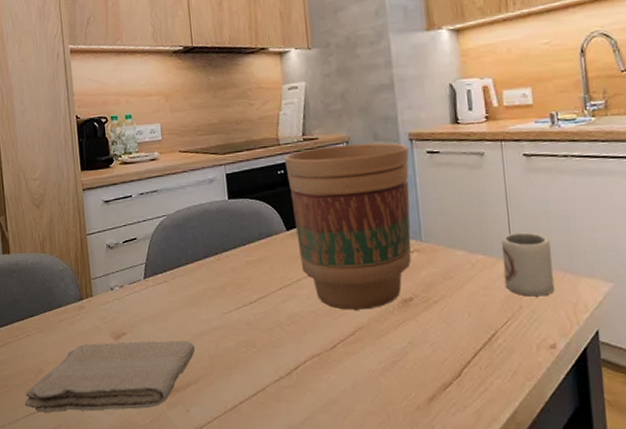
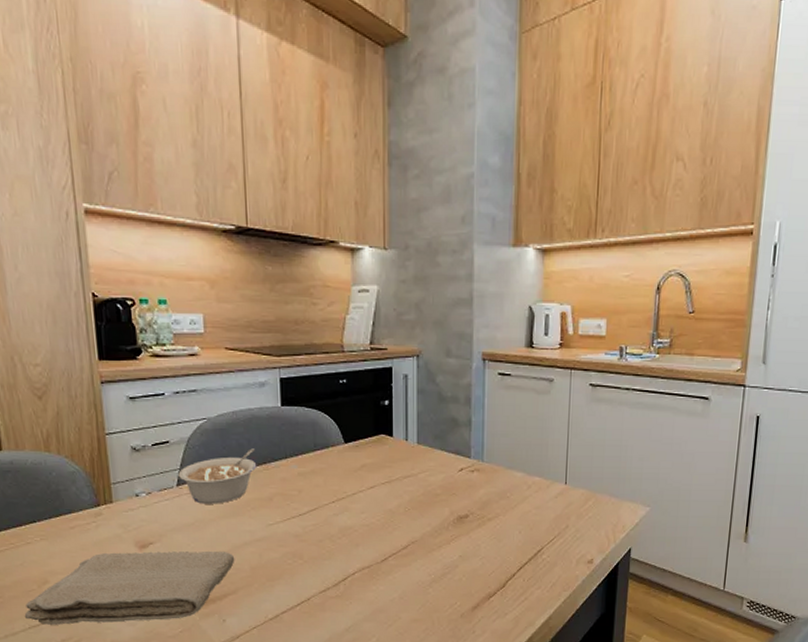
legume: none [145,240,210,295] -> present [178,448,257,504]
flower pot: present [284,142,412,310] -> none [348,358,480,525]
cup: present [500,232,555,297] -> none [556,458,603,517]

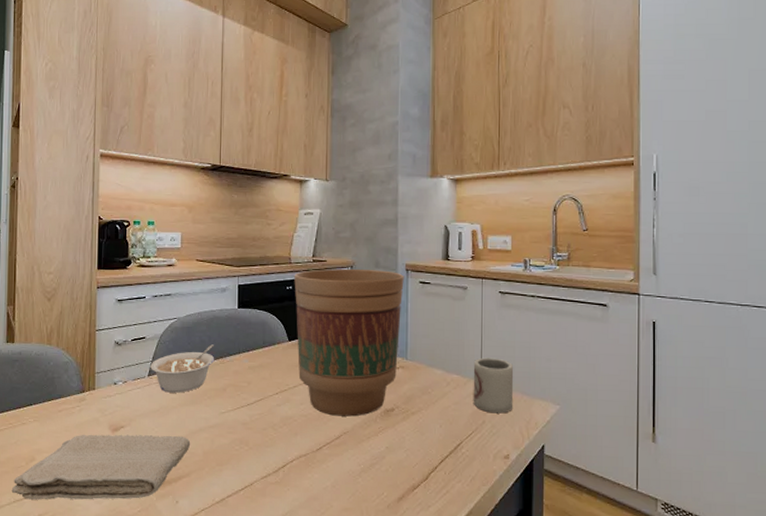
flower pot: none [348,358,480,525] -> present [294,268,404,417]
cup: none [556,458,603,517] -> present [473,357,514,414]

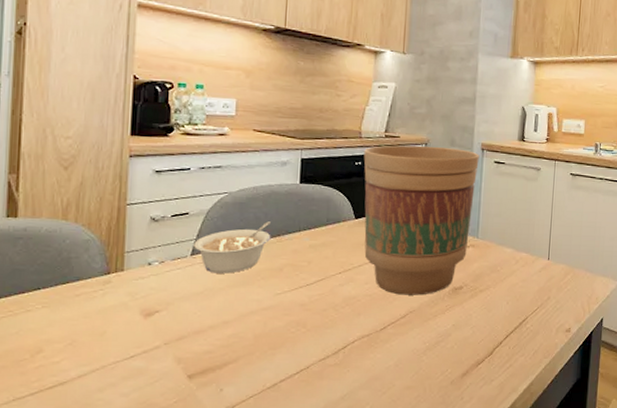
washcloth: present [11,434,191,500] -> none [10,319,240,397]
cup: present [473,357,514,414] -> none [539,236,580,290]

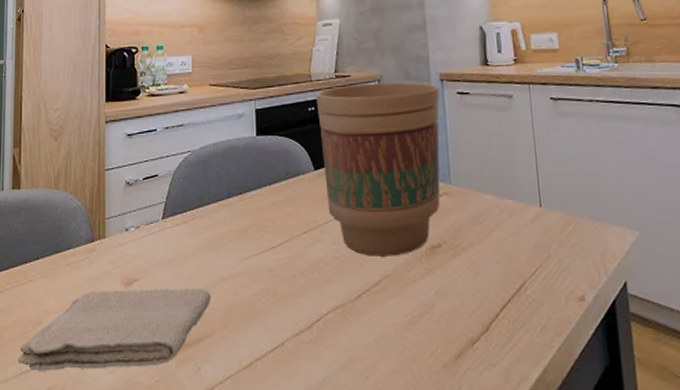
washcloth: none [10,319,240,397] -> present [17,289,212,371]
legume: present [194,221,271,274] -> none [164,179,234,237]

